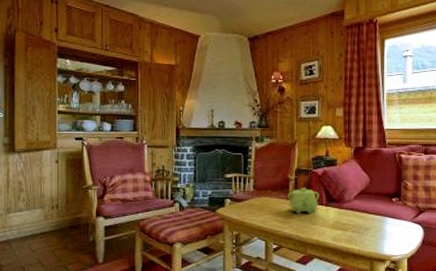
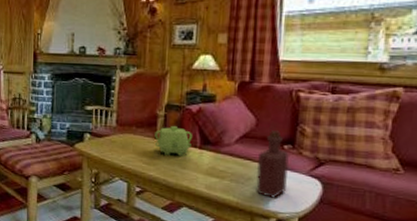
bottle: none [372,187,398,244] -> present [256,130,290,198]

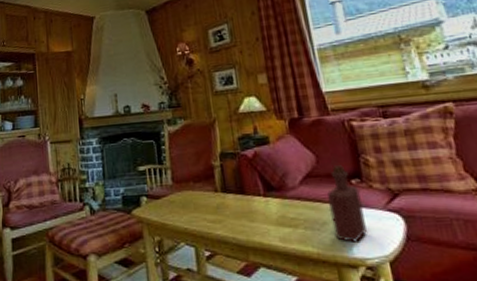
teapot: present [155,126,192,156] -> none [214,175,255,210]

